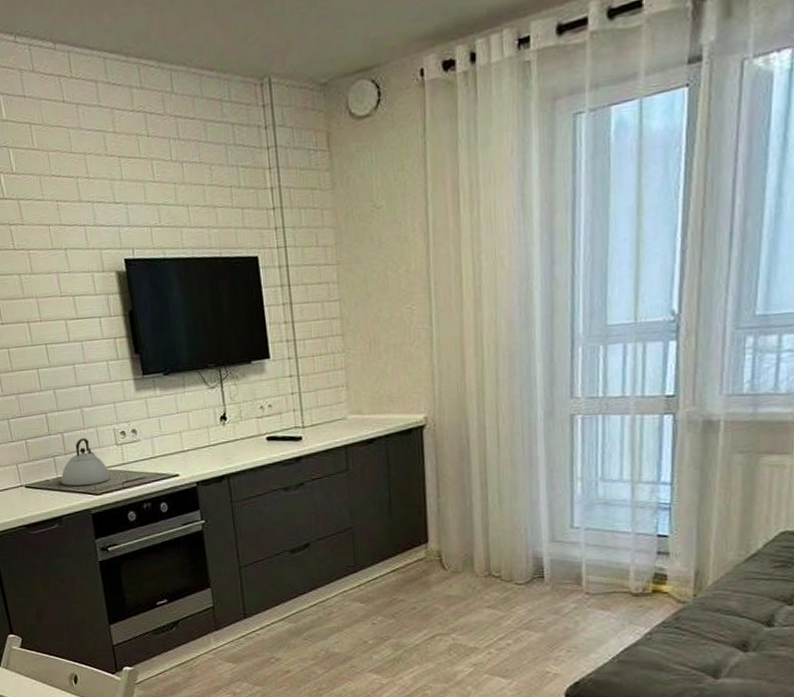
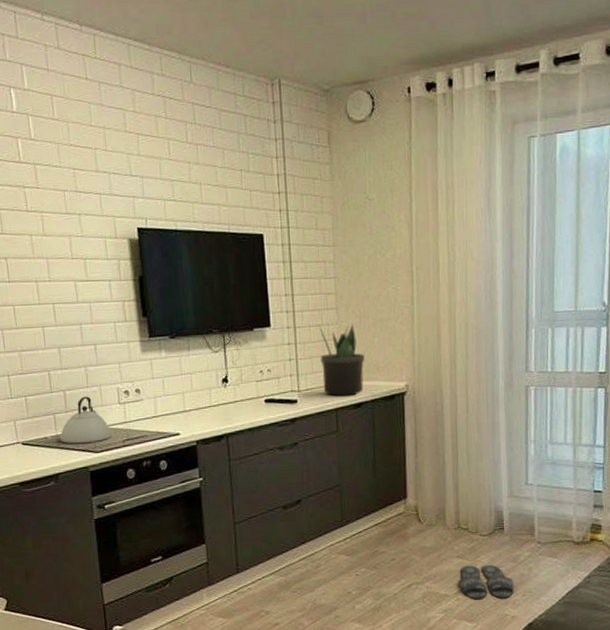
planter: none [322,351,377,432] -> present [318,324,365,397]
slippers: none [489,616,557,654] -> present [457,564,514,600]

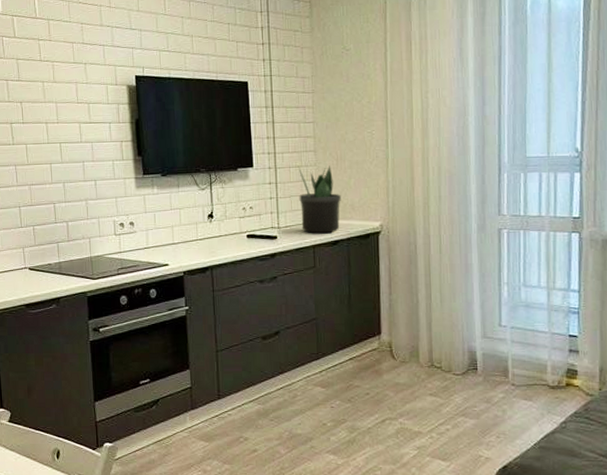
kettle: present [60,396,111,445] -> none [62,227,107,271]
slippers: present [457,564,514,600] -> none [431,404,488,439]

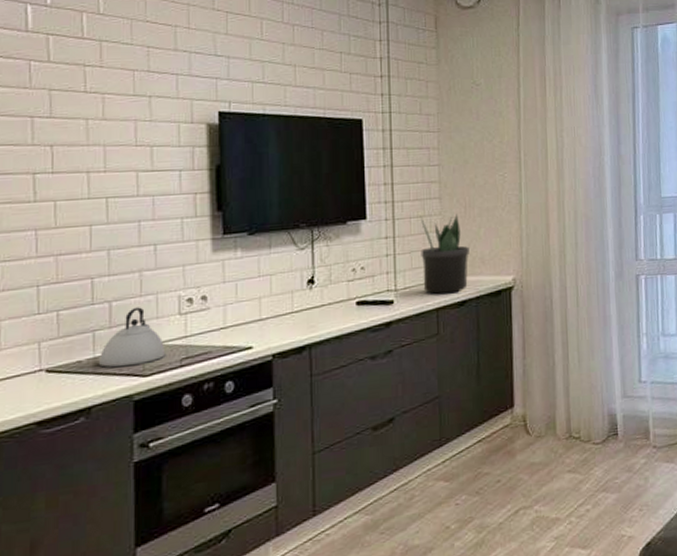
kettle: none [62,227,107,271] -> present [98,307,166,368]

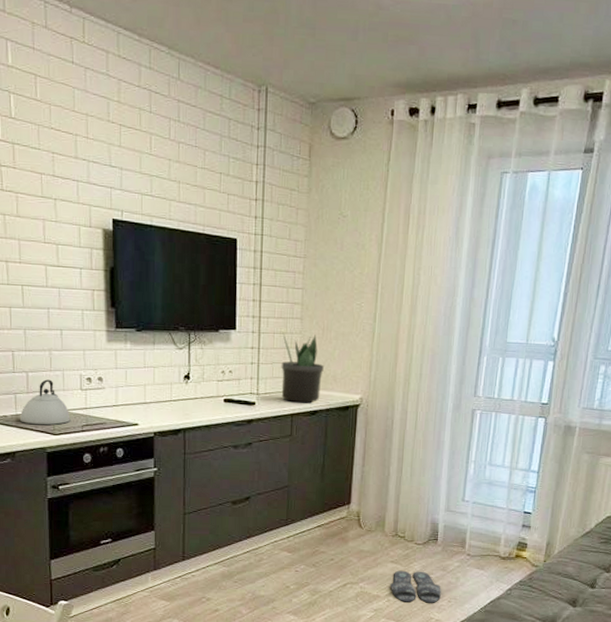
slippers: none [569,476,630,522] -> present [390,570,441,603]

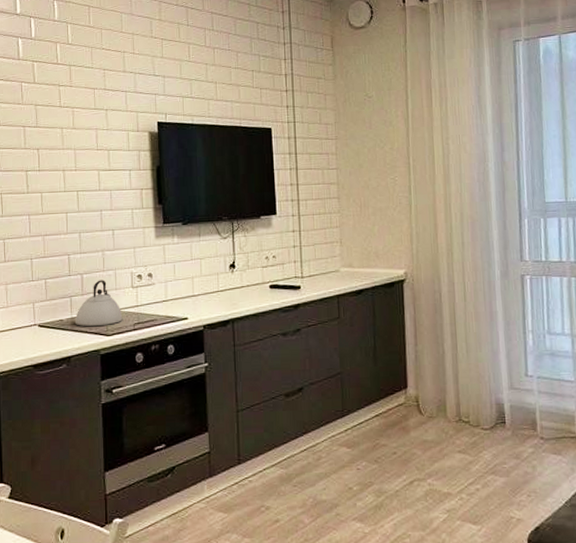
planter: present [281,332,324,403] -> none [321,212,365,283]
slippers: present [390,570,441,603] -> none [460,460,519,500]

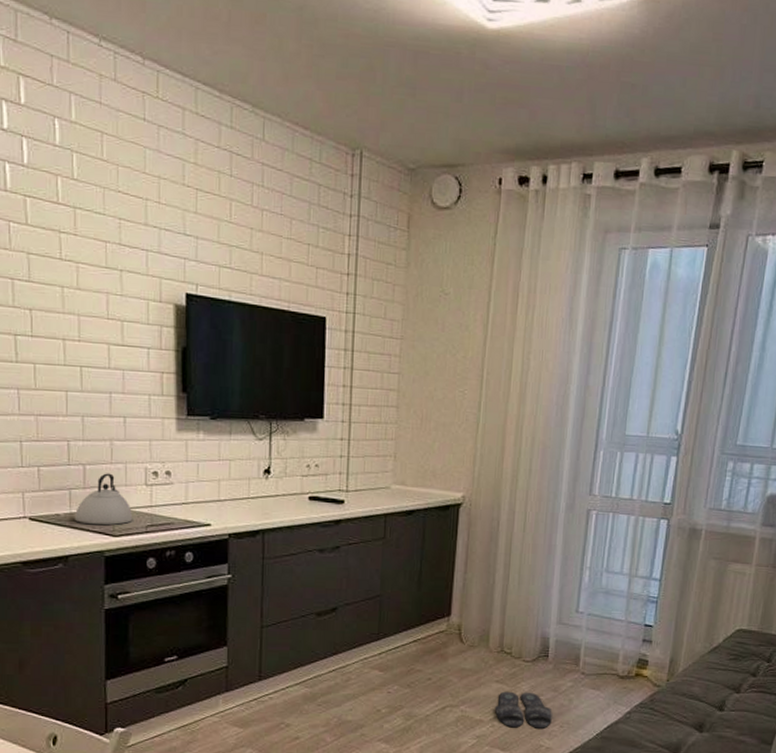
slippers: none [460,460,519,500] -> present [494,691,552,729]

